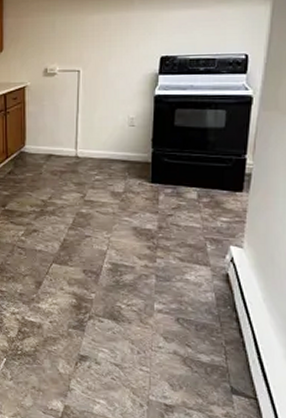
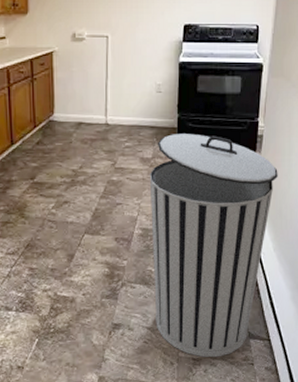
trash can: none [120,169,270,408] -> present [149,133,278,358]

